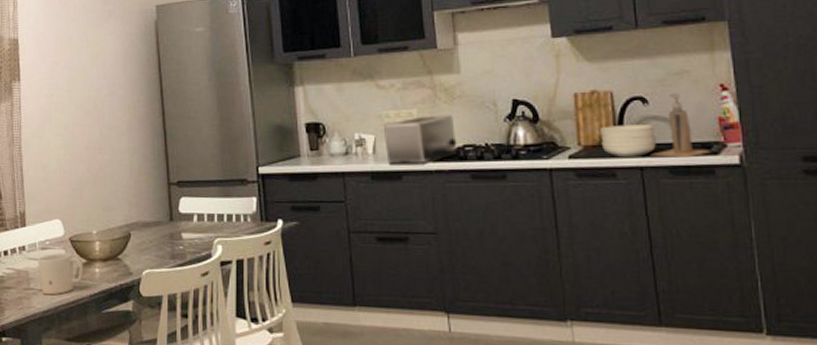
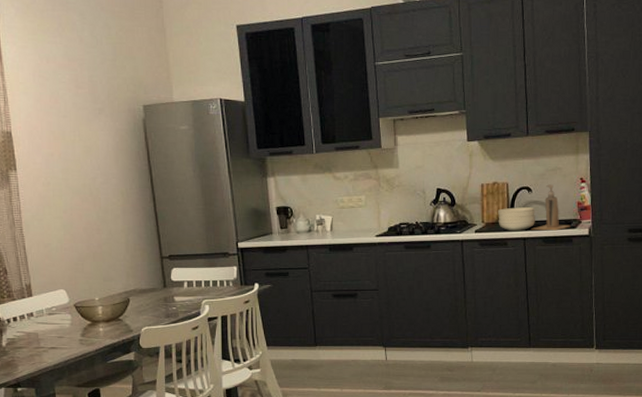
mug: present [37,252,84,295] -> none [45,317,89,352]
toaster: present [384,115,457,167] -> none [340,200,395,241]

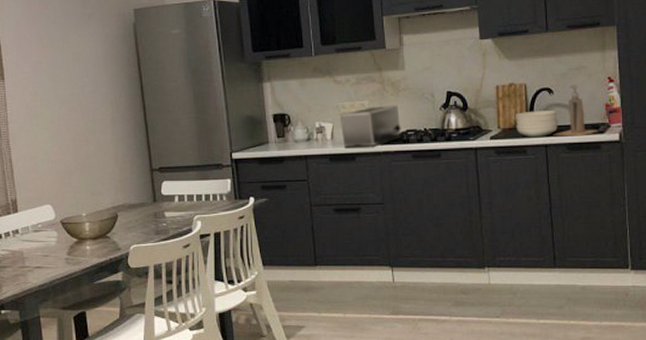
toaster: none [340,200,395,241] -> present [341,105,401,150]

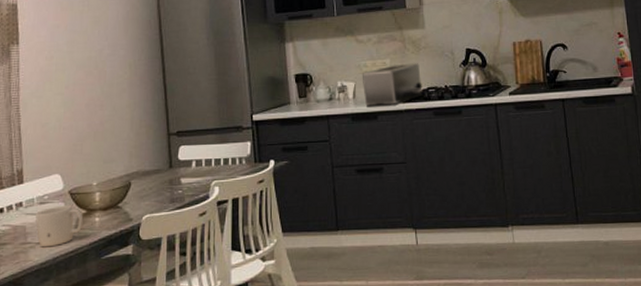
mug: none [30,234,76,271] -> present [35,205,84,248]
bowl: present [515,111,558,138] -> none [532,66,573,93]
soap dispenser: present [553,85,598,137] -> none [569,40,612,91]

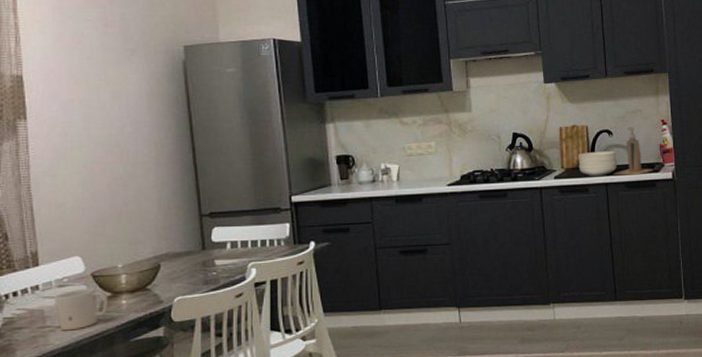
toaster: present [363,63,422,109] -> none [407,146,468,191]
bowl: none [532,66,573,93] -> present [577,151,617,177]
soap dispenser: none [569,40,612,91] -> present [612,127,654,176]

